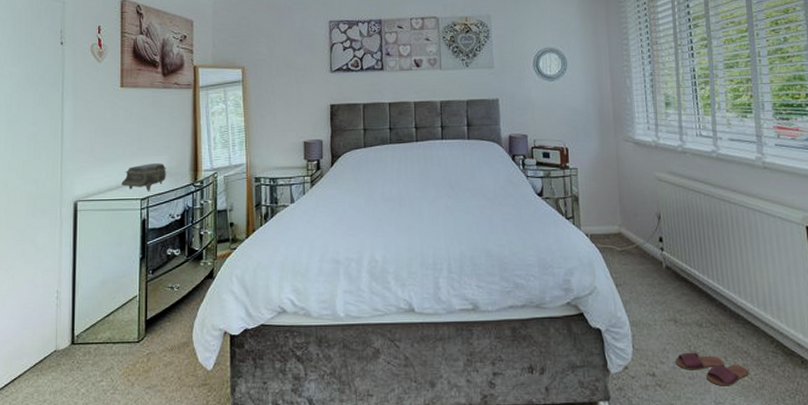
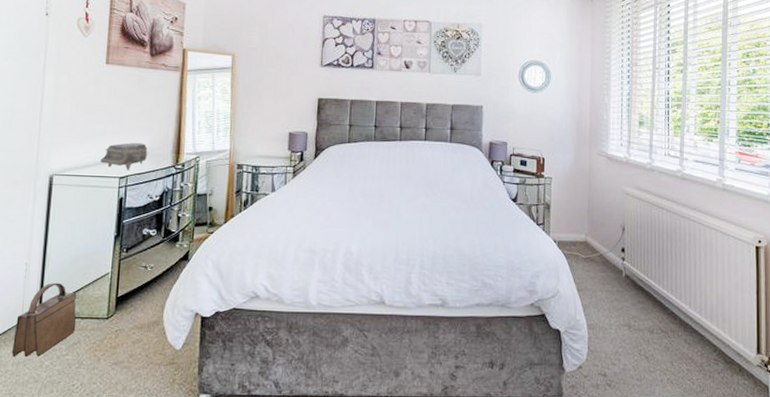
handbag: none [49,308,109,386] -> present [12,282,77,358]
slippers: present [675,352,749,386] -> none [626,356,691,389]

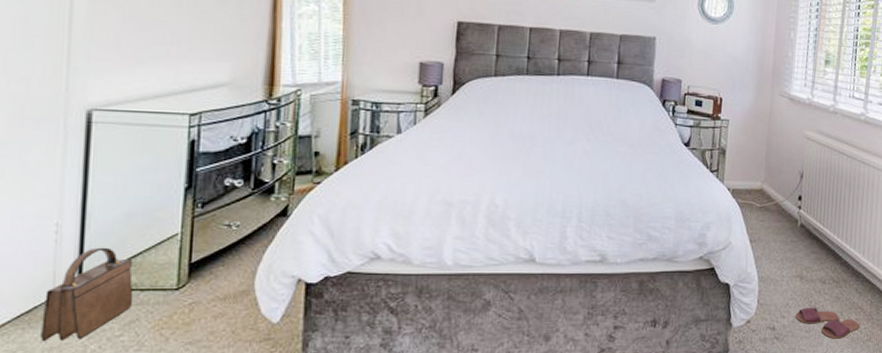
jewelry box: present [100,143,148,171] -> none [161,70,229,106]
slippers: none [626,356,691,389] -> present [795,307,860,339]

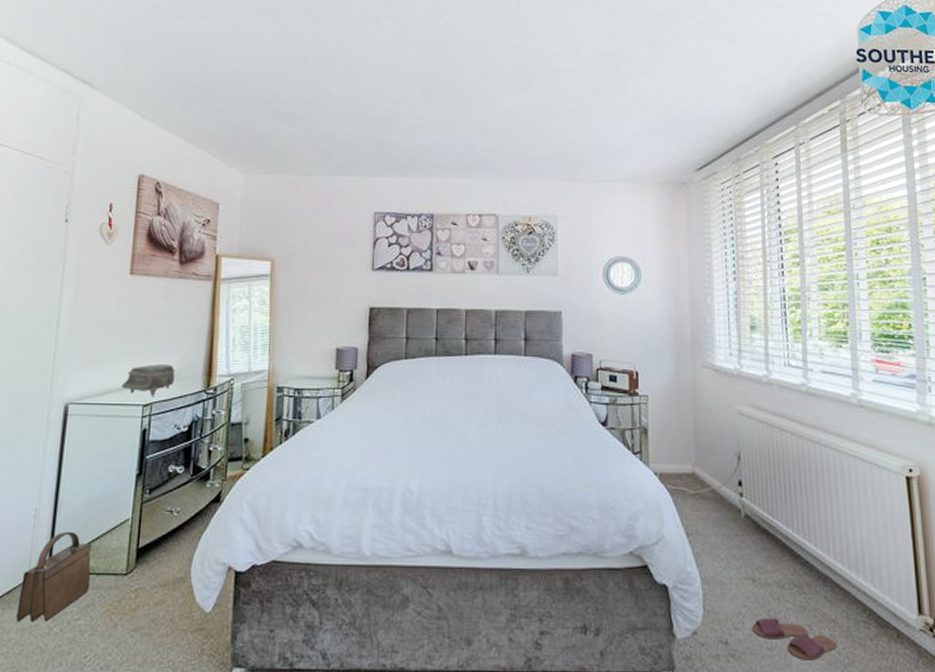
jewelry box: none [161,70,229,106] -> present [122,364,175,397]

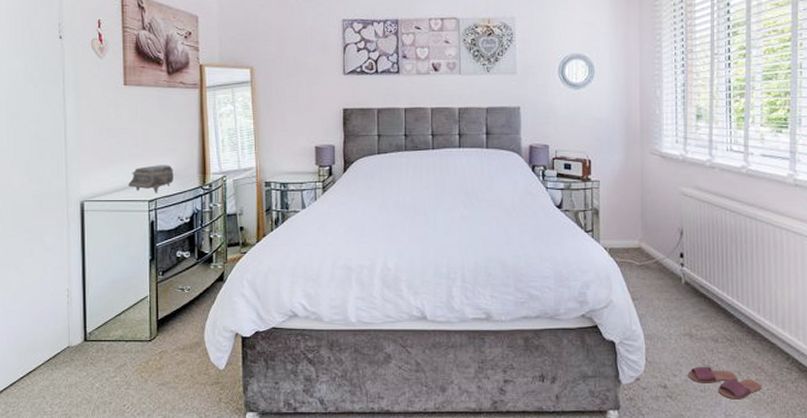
handbag: present [16,531,91,623] -> none [63,307,121,380]

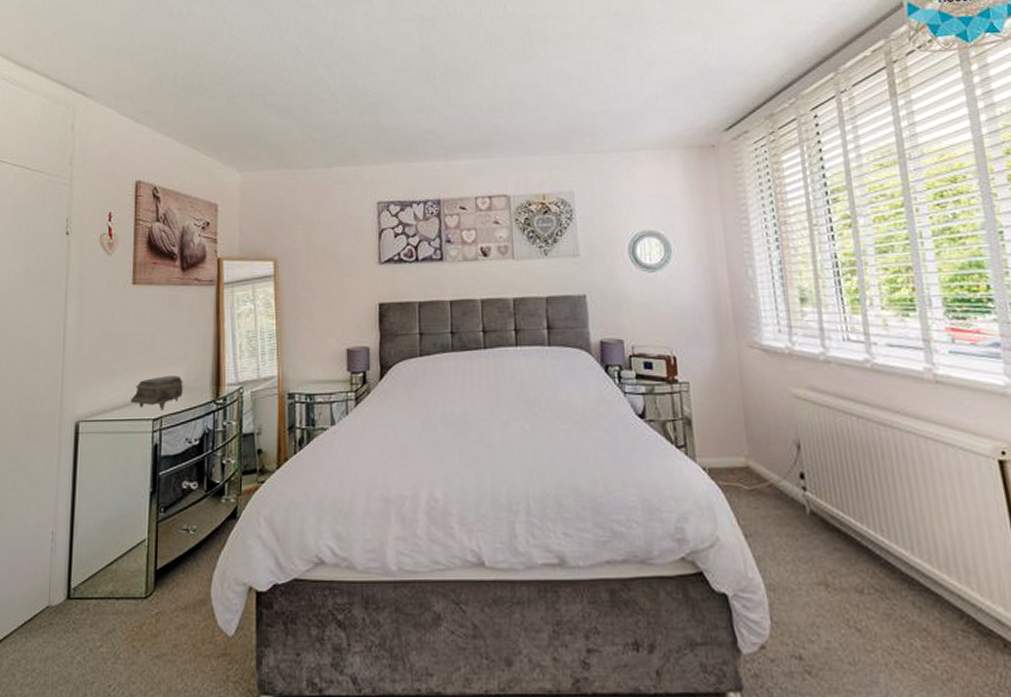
slippers: present [688,366,761,400] -> none [828,628,931,676]

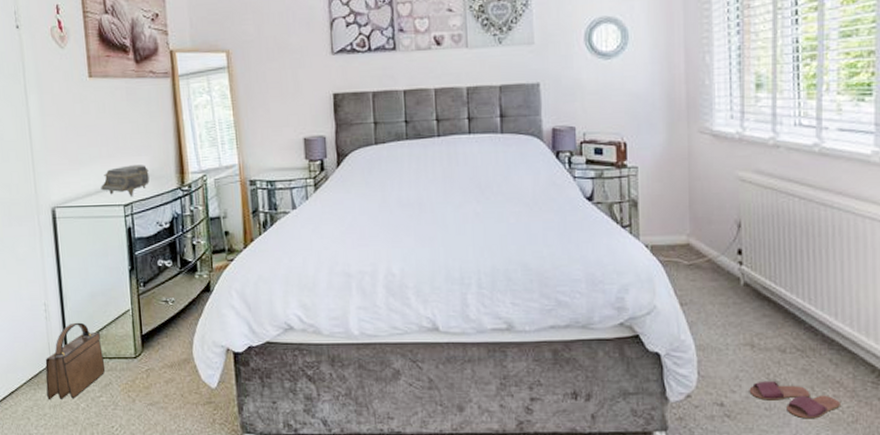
handbag: none [39,554,111,652] -> present [45,322,106,400]
slippers: none [828,628,931,676] -> present [749,380,840,419]

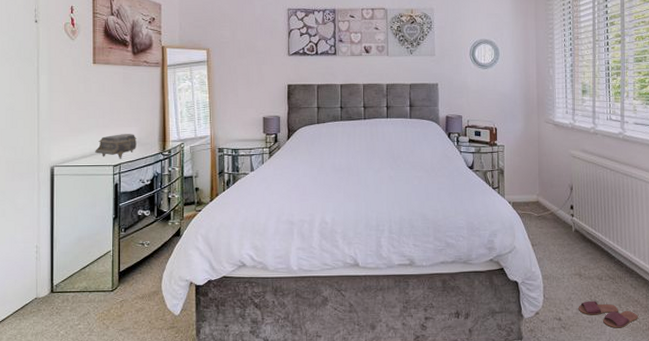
handbag: present [45,322,106,400] -> none [31,262,85,329]

